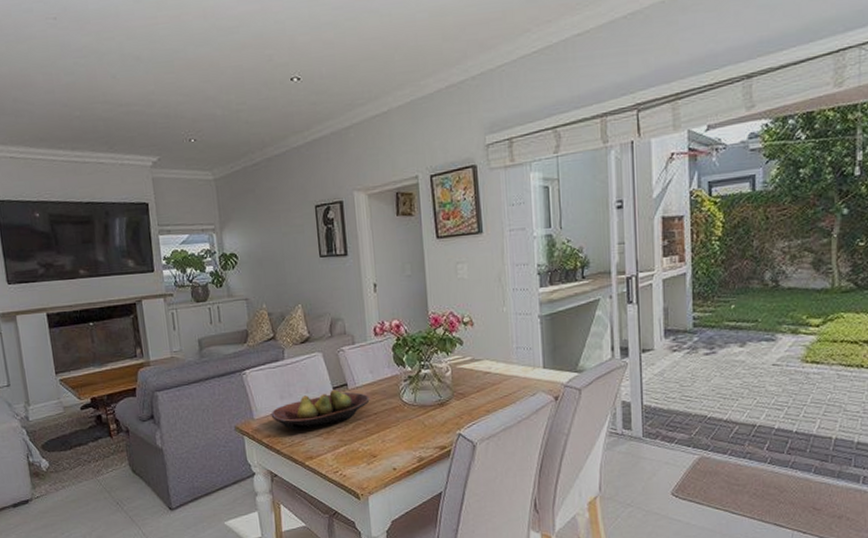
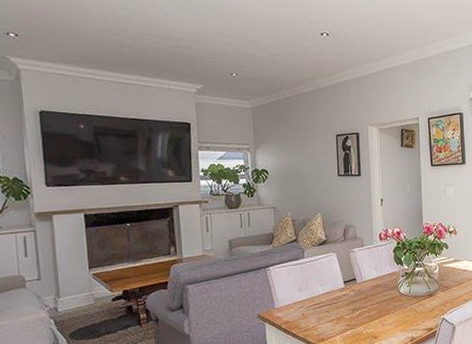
fruit bowl: present [271,389,370,431] -> none [290,283,374,318]

